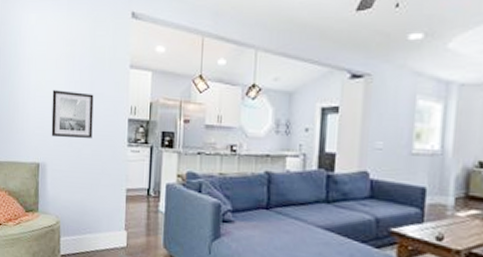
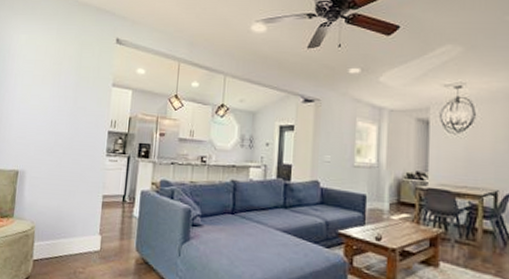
wall art: present [51,90,94,138] -> none [32,103,77,148]

